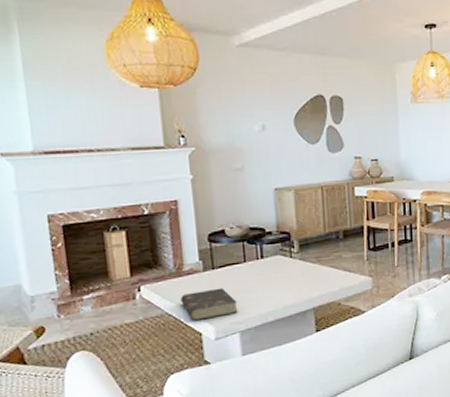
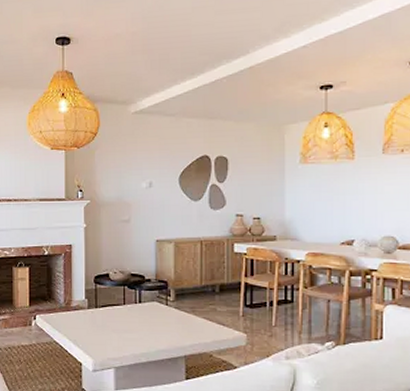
book: present [181,287,238,321] -> none [67,325,115,352]

